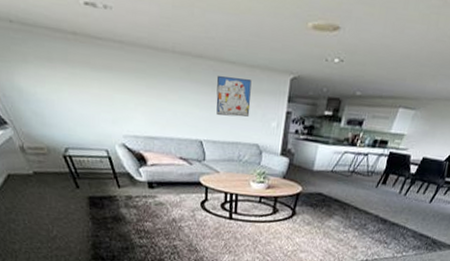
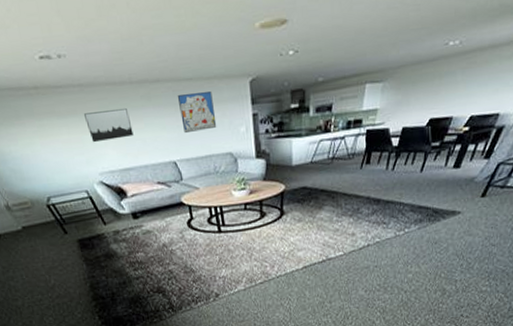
wall art: none [120,72,166,106] -> present [84,108,134,143]

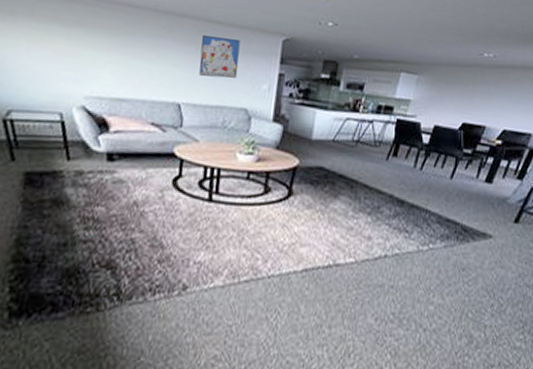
wall art: present [84,108,134,143] -> none [89,28,143,65]

